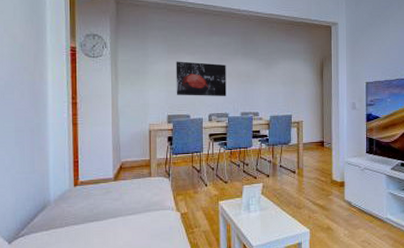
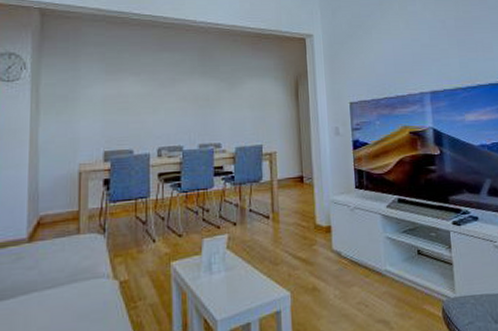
wall art: present [176,61,227,96] -> none [115,83,180,126]

